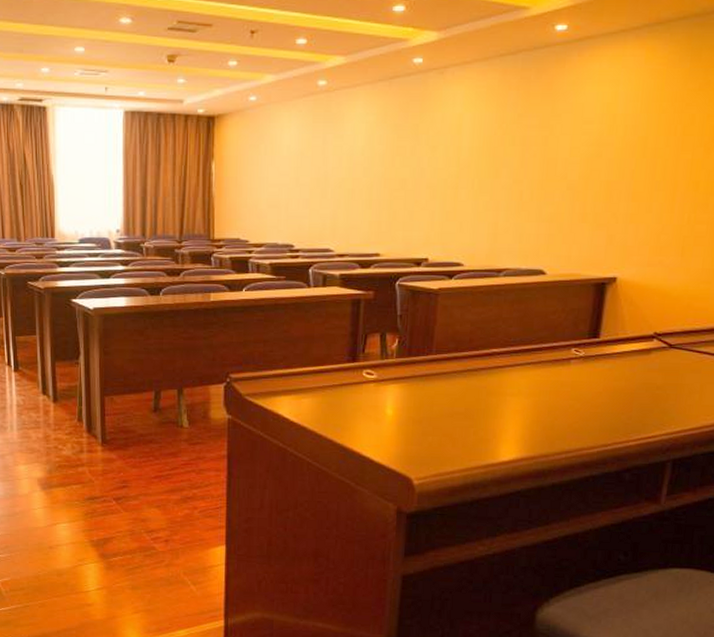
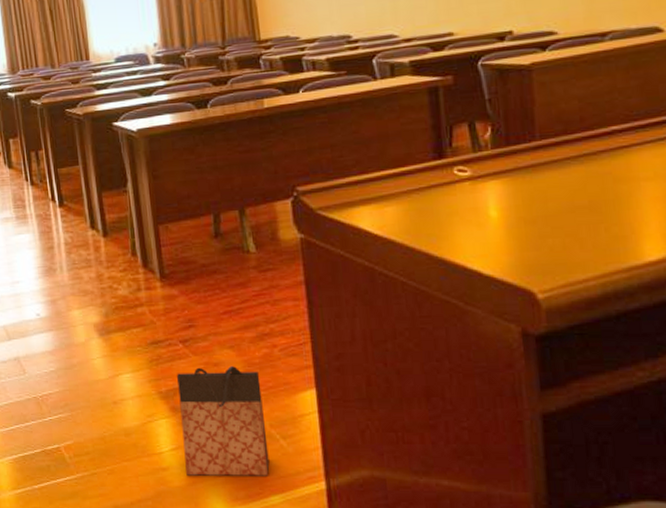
bag: none [107,522,180,614] -> present [176,366,270,476]

